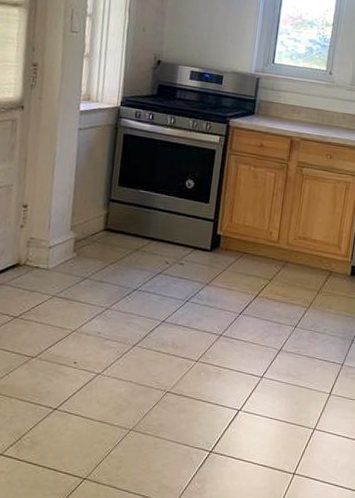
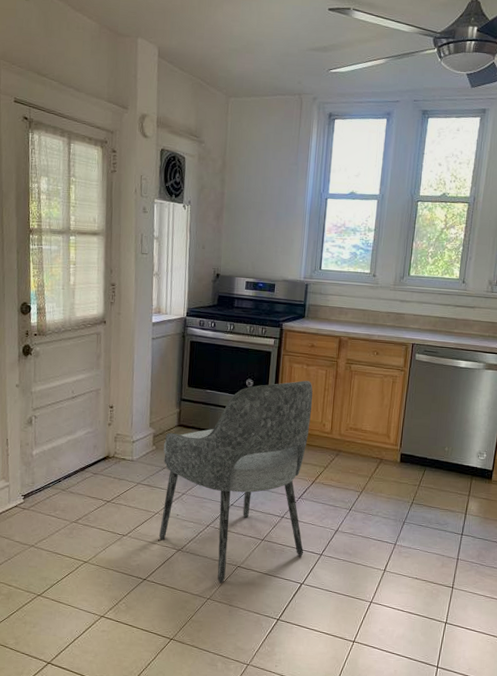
dining chair: none [75,183,260,411] -> present [159,380,313,583]

